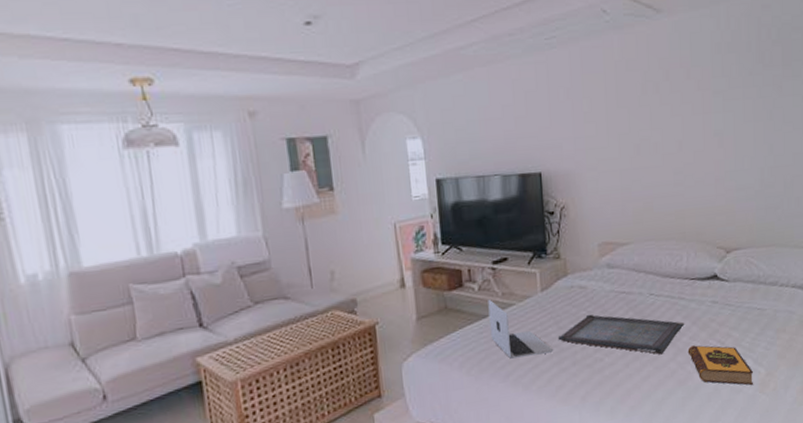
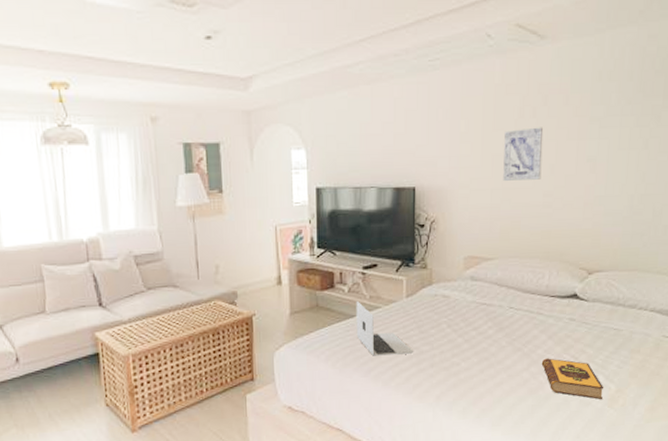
serving tray: present [557,314,685,355] -> none [418,321,541,364]
wall art: none [629,102,670,161] -> present [503,127,544,181]

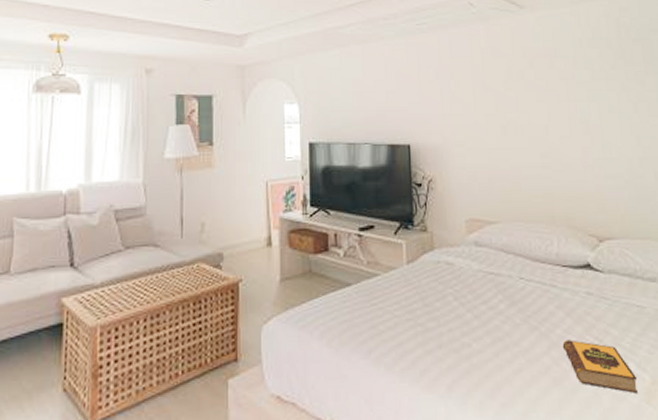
laptop: present [356,300,414,356] -> none [352,266,419,333]
wall art: present [503,127,544,181] -> none [495,88,537,140]

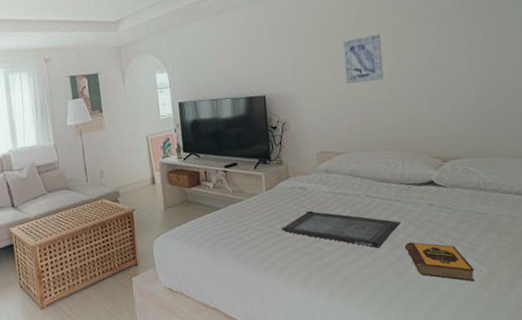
serving tray: none [423,293,559,347] -> present [281,210,402,248]
wall art: none [495,88,537,140] -> present [344,34,384,84]

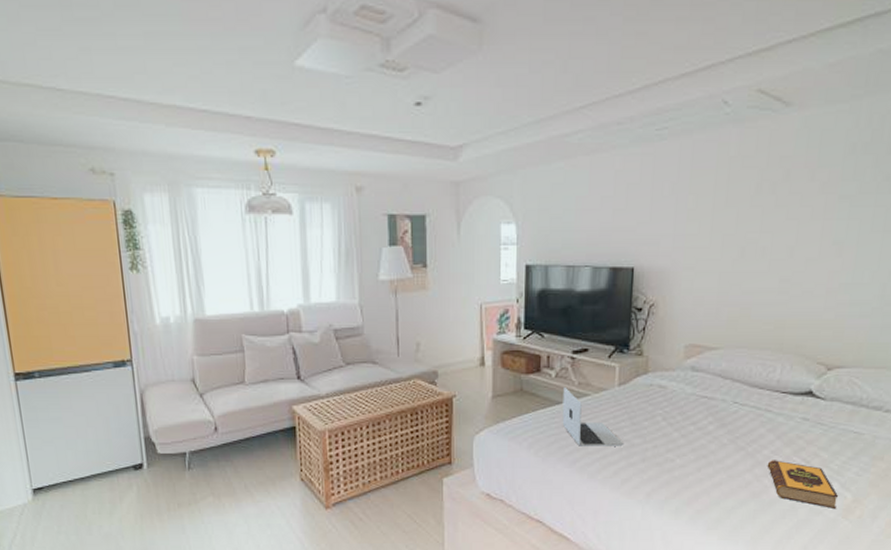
laptop: none [221,195,278,243] -> present [562,386,625,446]
serving tray: present [281,210,402,248] -> none [629,414,769,464]
wall art: present [344,34,384,84] -> none [733,205,784,263]

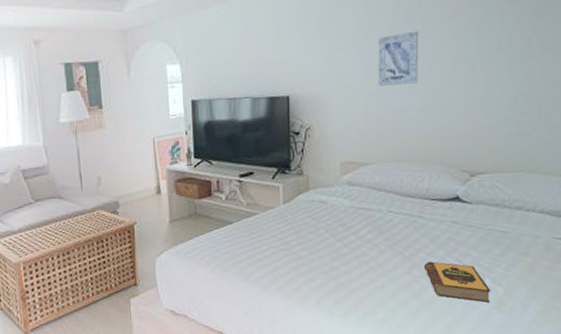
laptop: present [562,386,625,446] -> none [234,207,293,261]
wall art: none [733,205,784,263] -> present [378,31,419,86]

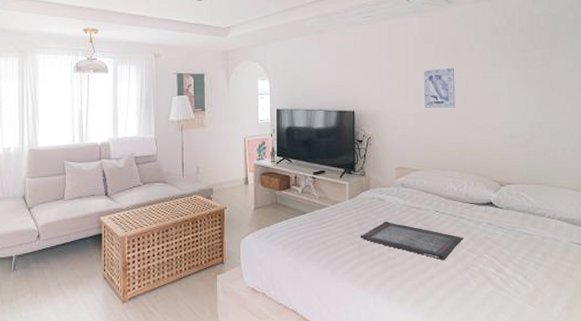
serving tray: none [297,226,423,268] -> present [360,221,464,261]
hardback book: present [423,261,490,303] -> none [466,257,522,296]

